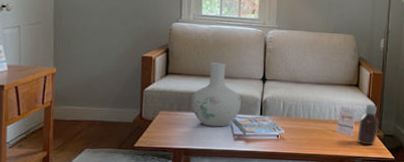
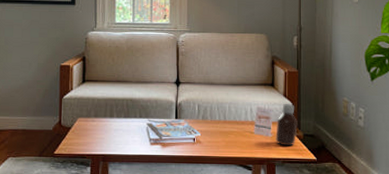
vase: present [191,62,241,127] -> none [108,68,156,132]

